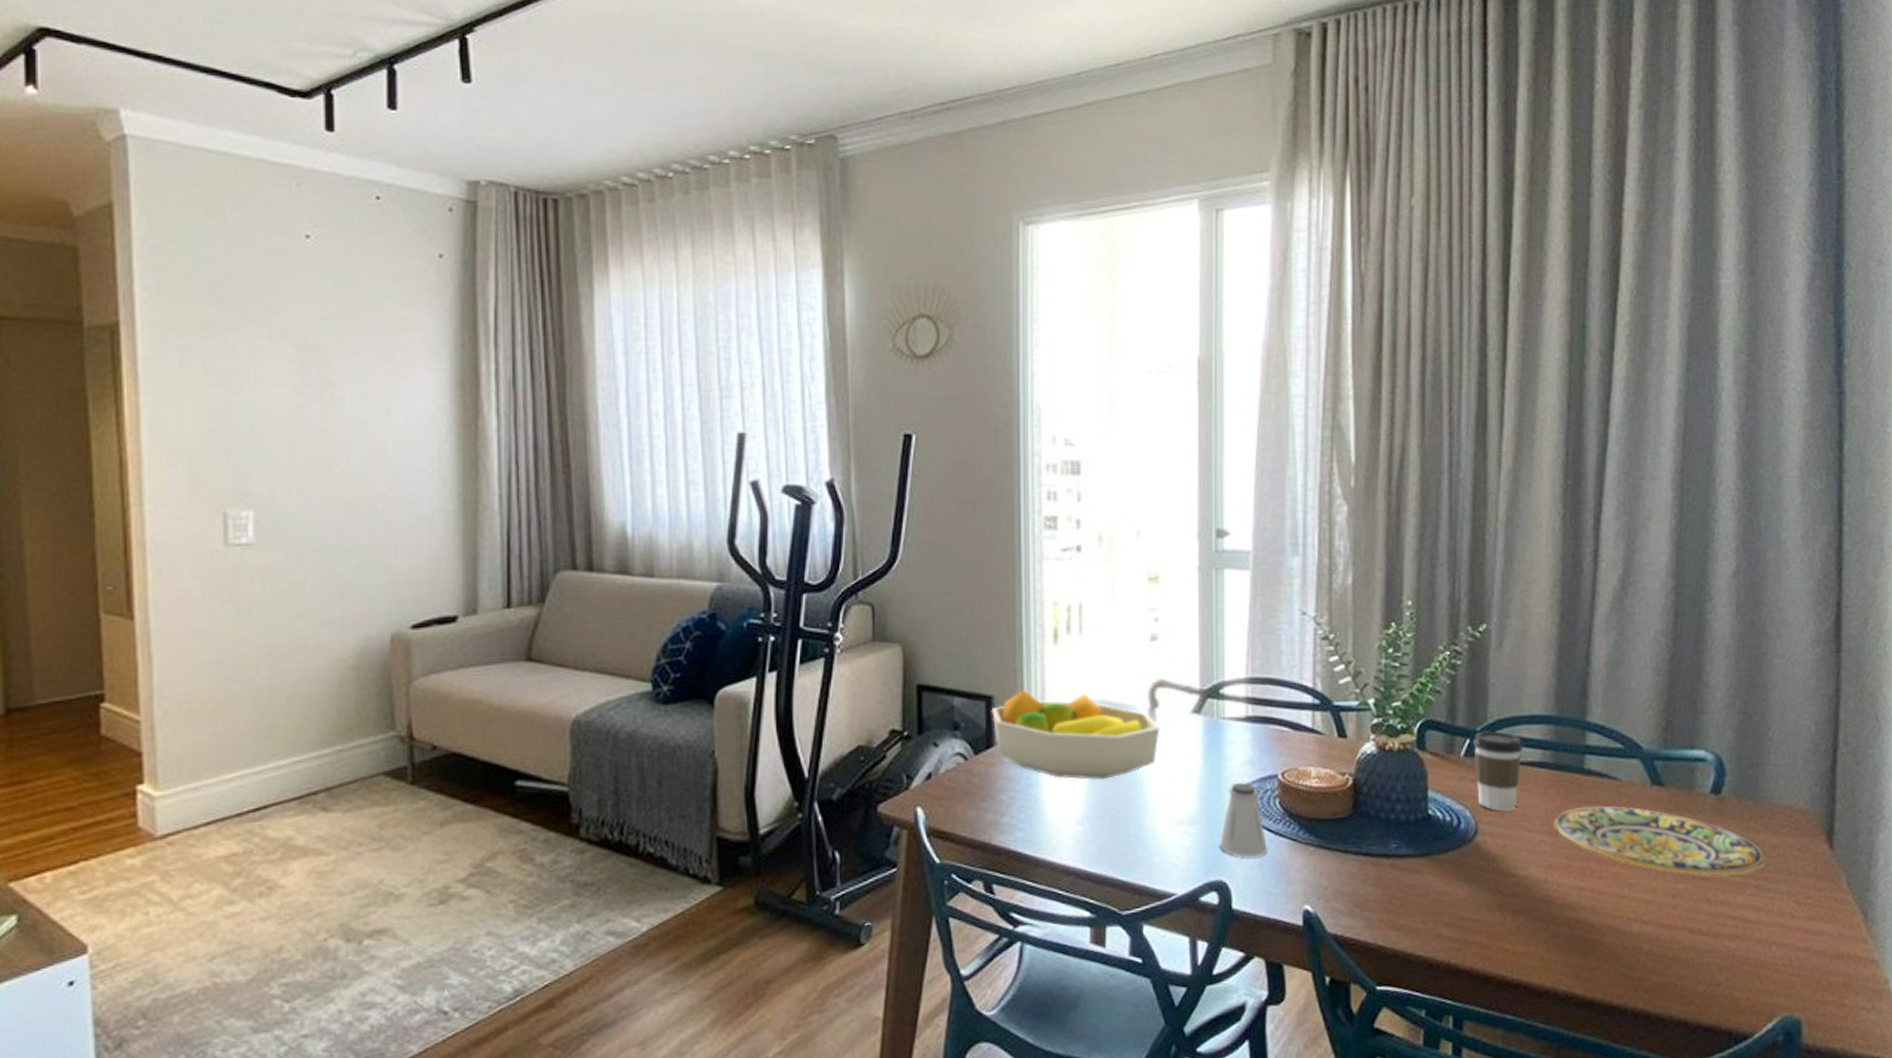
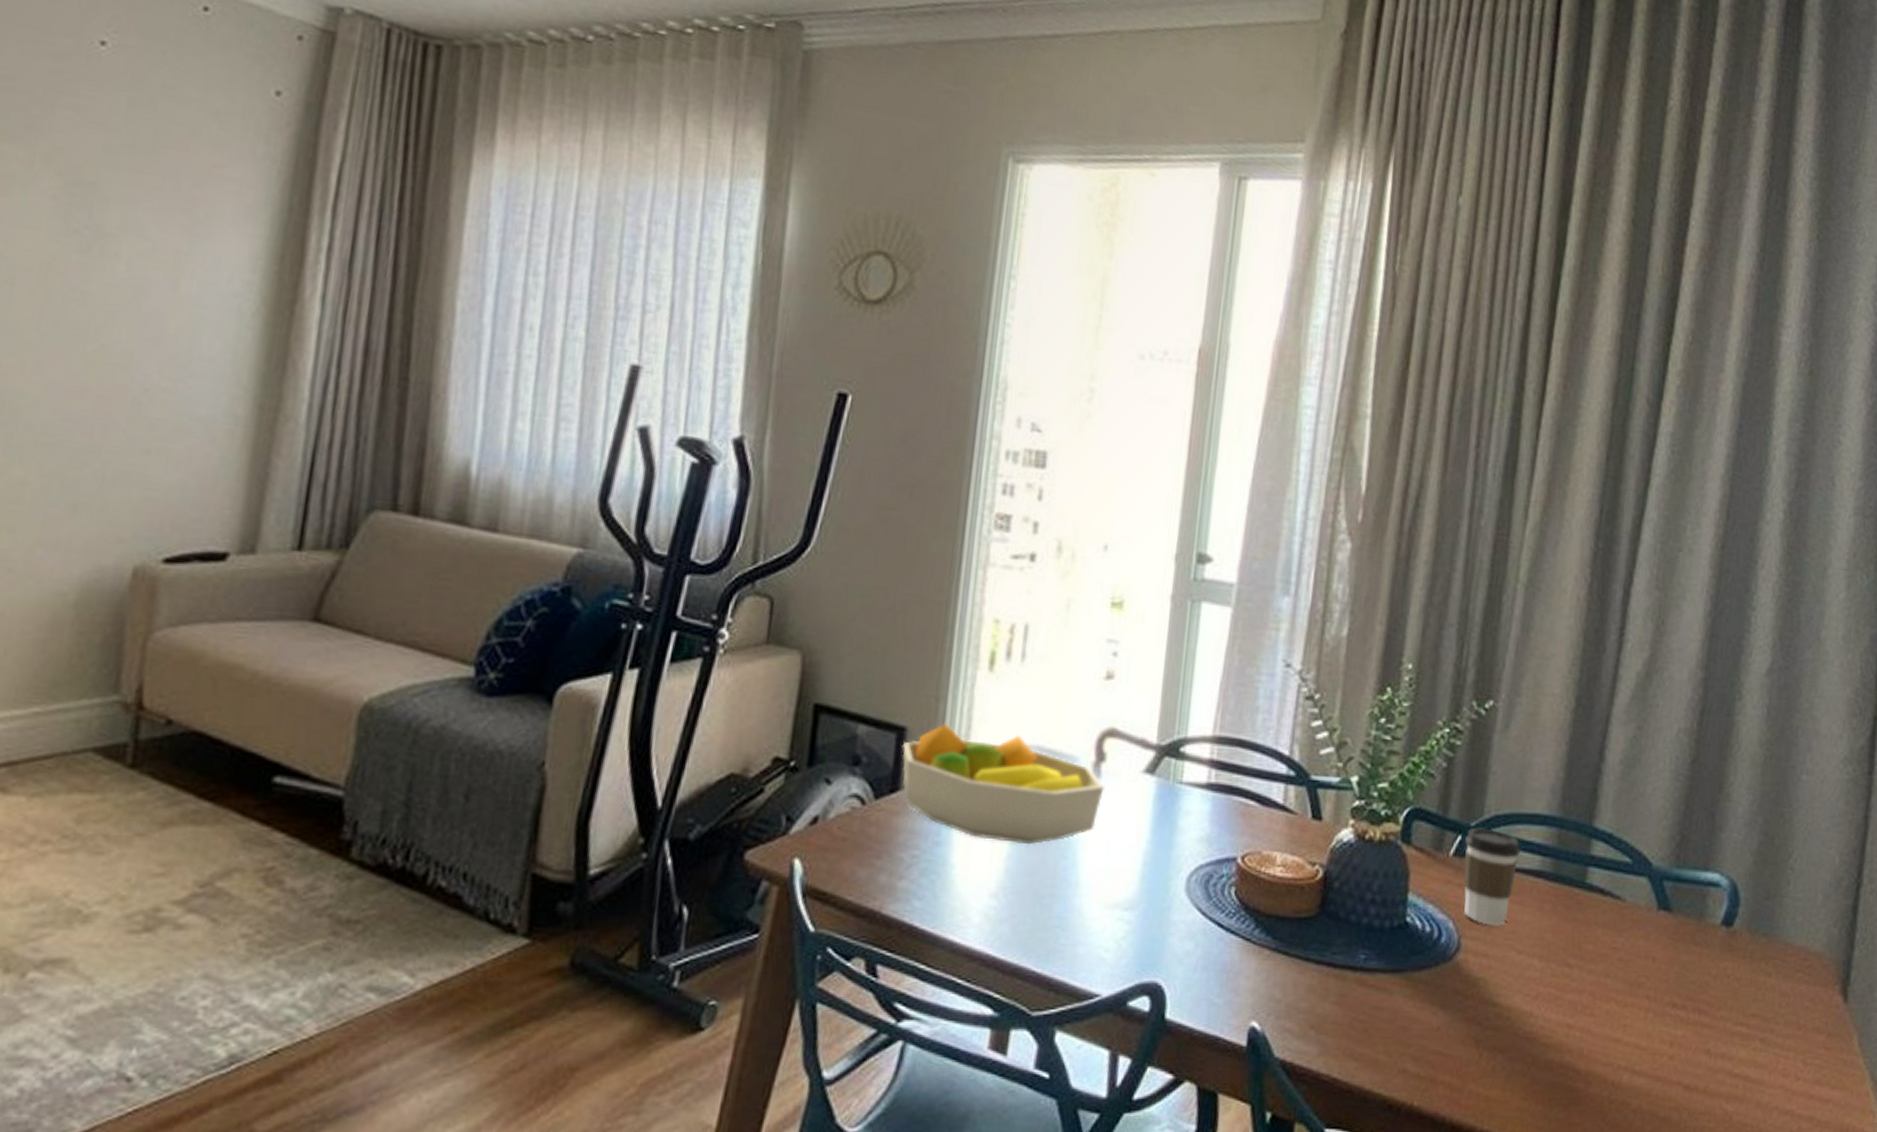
saltshaker: present [1219,782,1268,858] -> none [1158,862,1216,957]
plate: present [1553,806,1767,876] -> none [1546,928,1776,1024]

